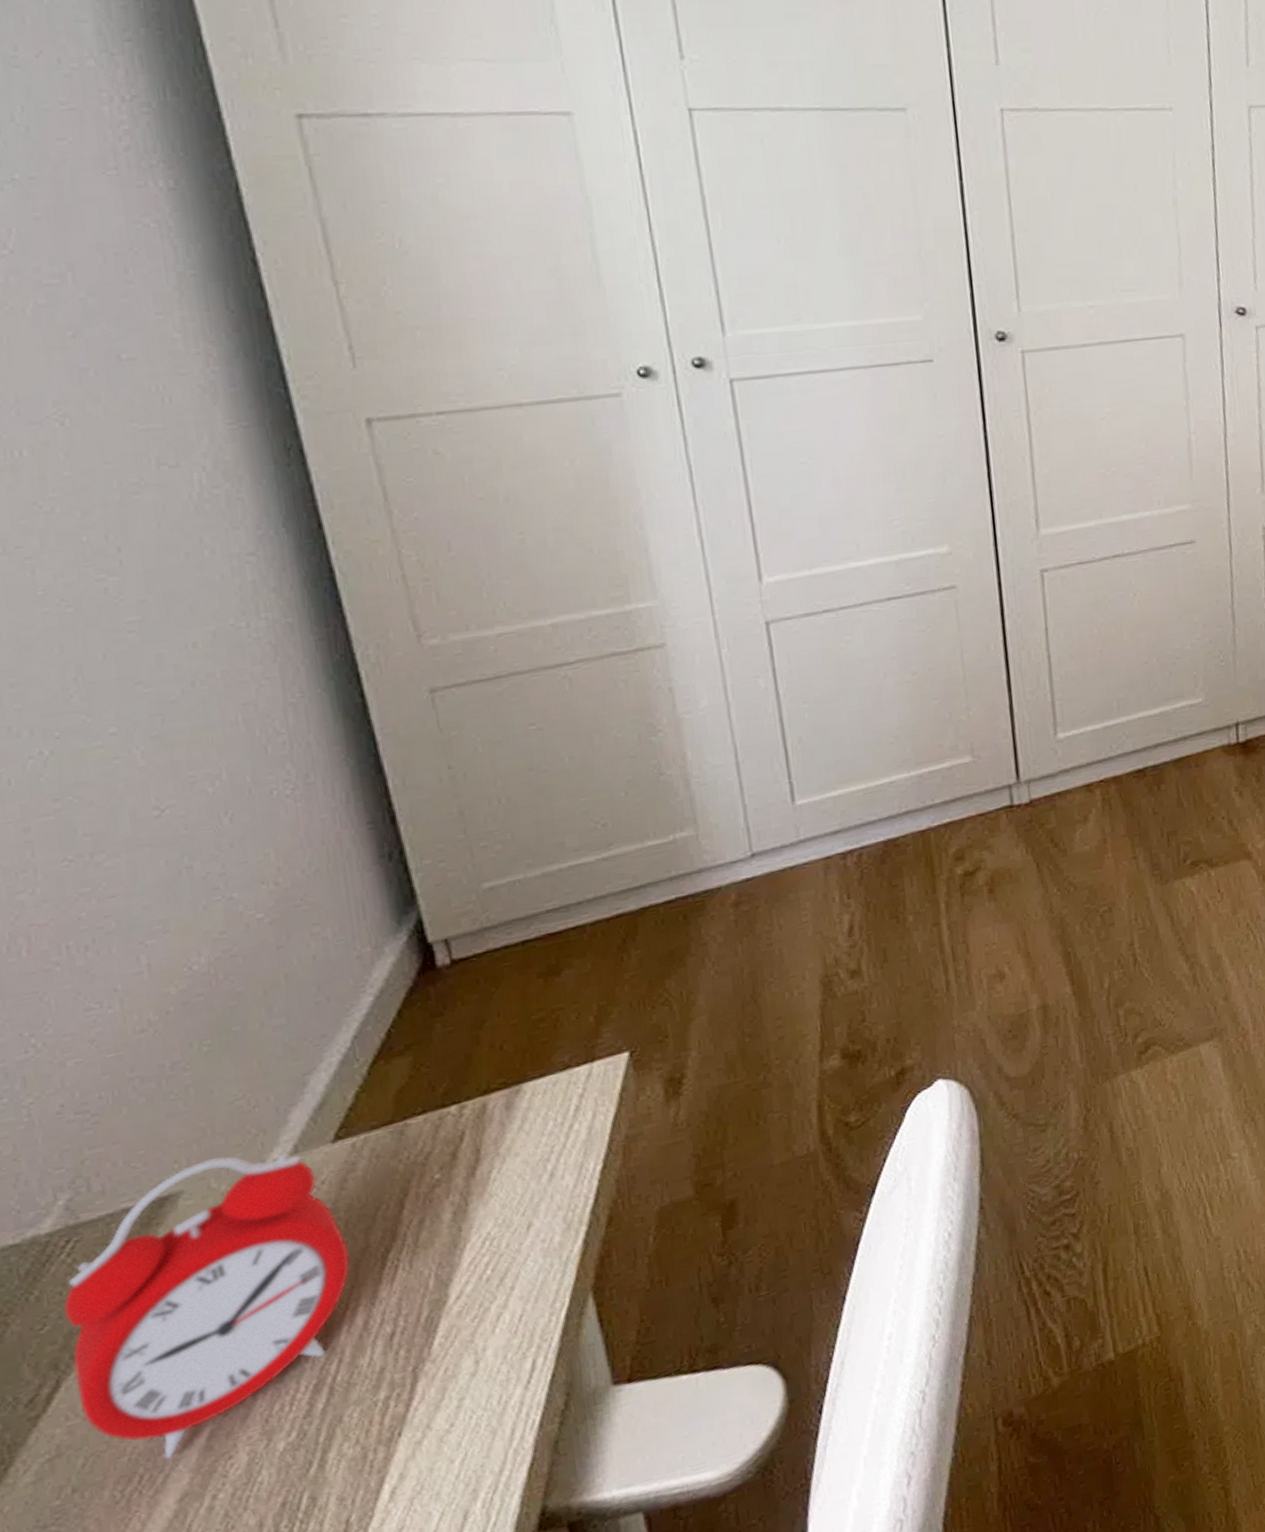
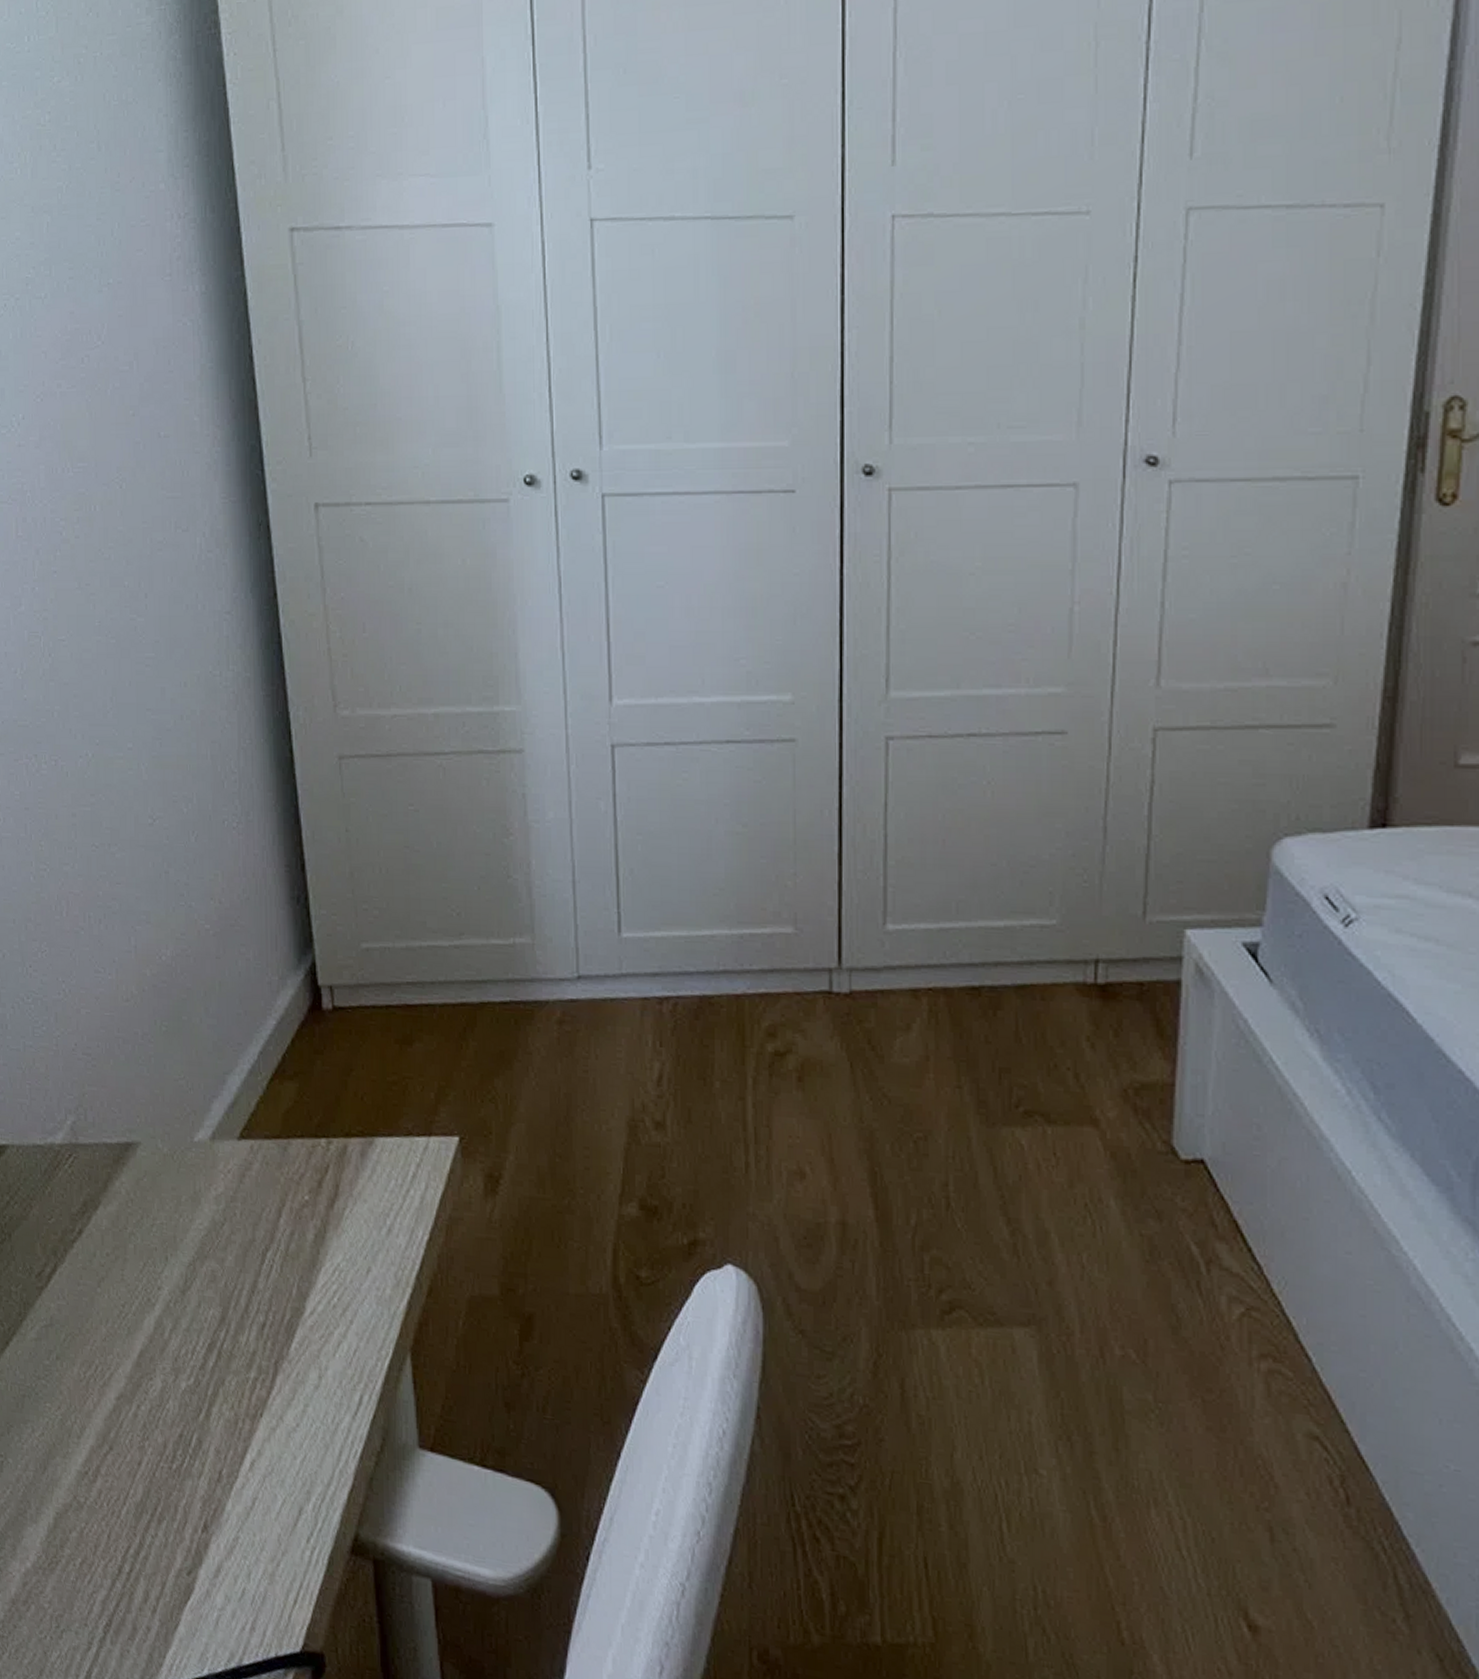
alarm clock: present [64,1152,350,1460] -> none [64,1122,241,1361]

